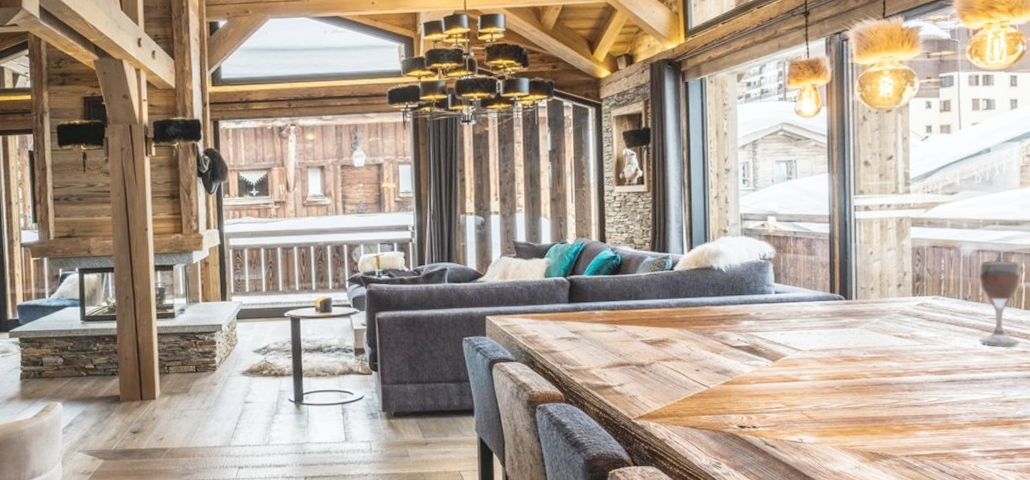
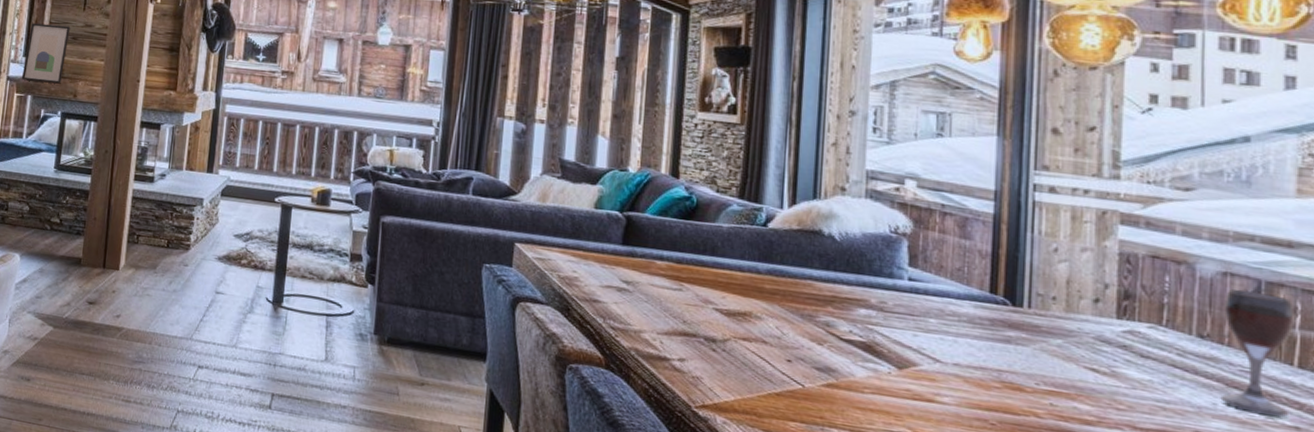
picture frame: none [34,189,75,245] -> present [21,23,71,84]

